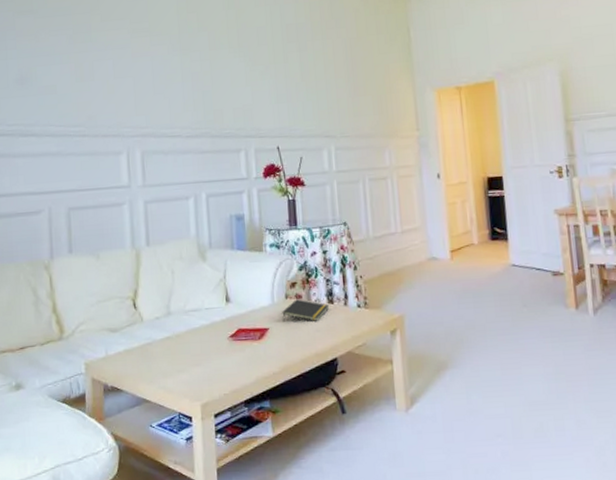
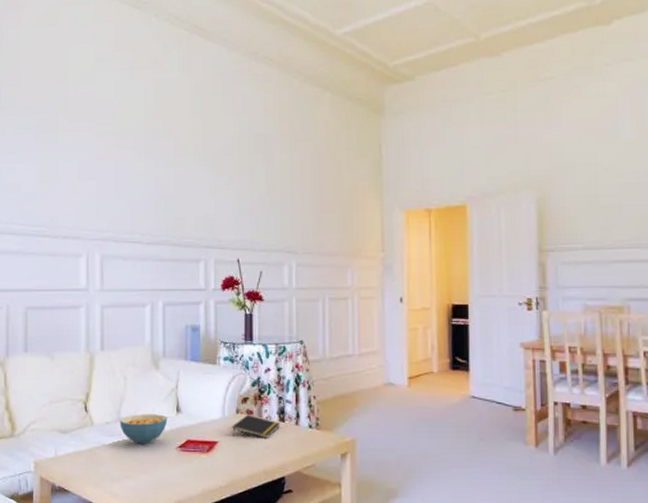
cereal bowl: none [169,305,218,338] -> present [120,414,168,445]

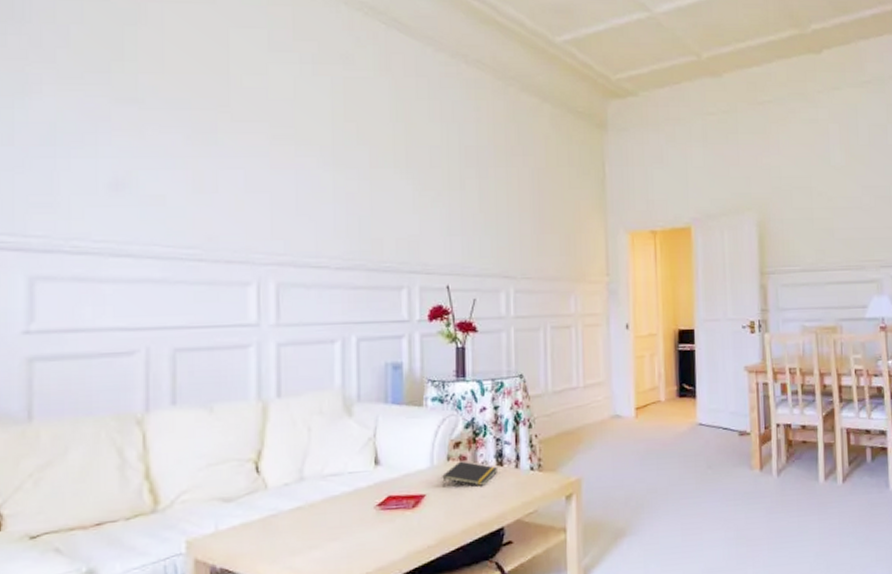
cereal bowl: present [120,414,168,445] -> none [302,468,364,507]

